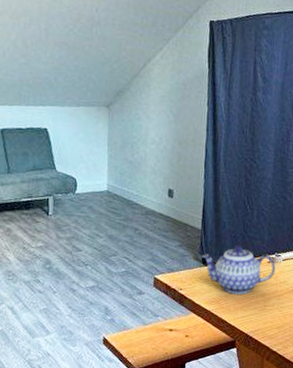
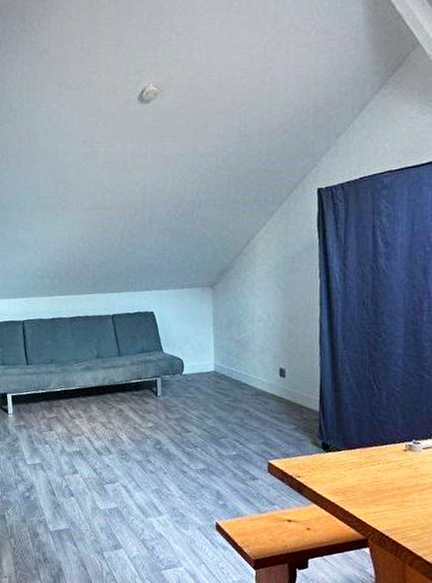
teapot: present [202,245,276,294] -> none [322,429,415,486]

